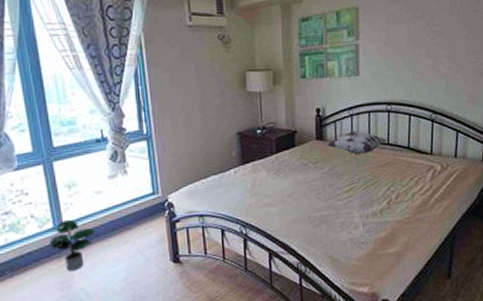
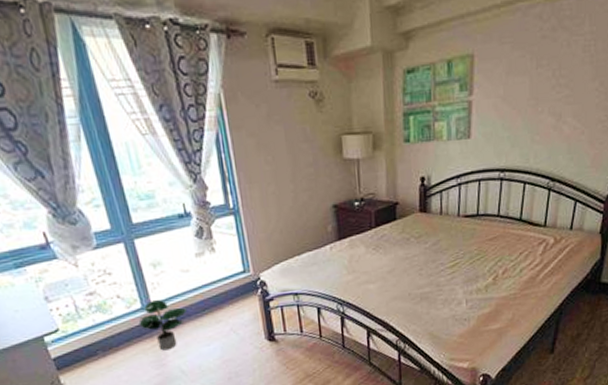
decorative pillow: present [327,130,388,155] -> none [431,201,499,228]

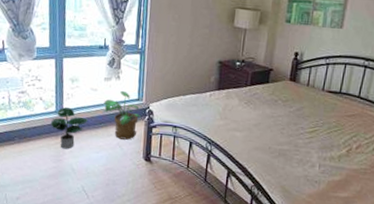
potted plant: none [201,264,253,323] -> present [103,90,141,140]

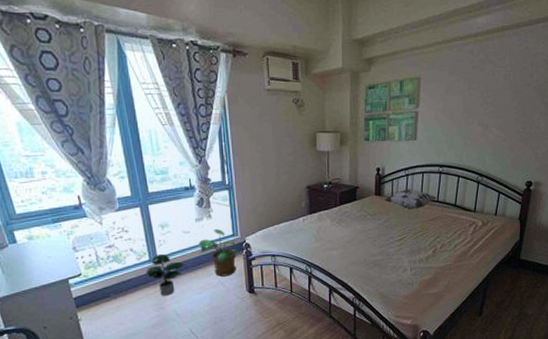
decorative pillow: none [299,78,359,102] -> present [384,188,438,210]

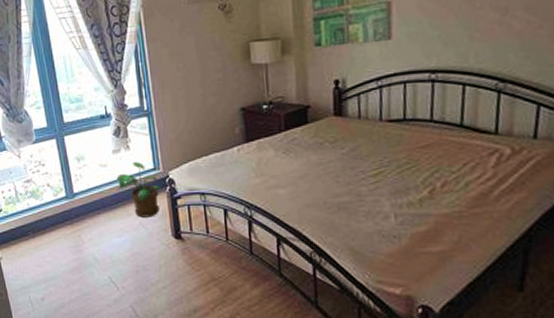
potted plant: present [145,253,186,296] -> none [62,189,104,238]
decorative pillow: present [384,188,438,210] -> none [348,105,431,134]

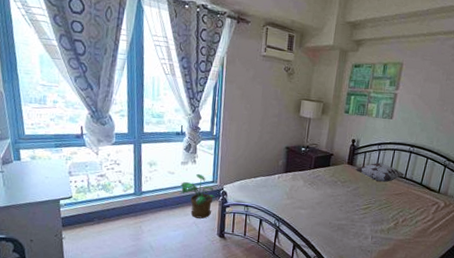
decorative pillow: none [348,105,431,134] -> present [355,162,405,183]

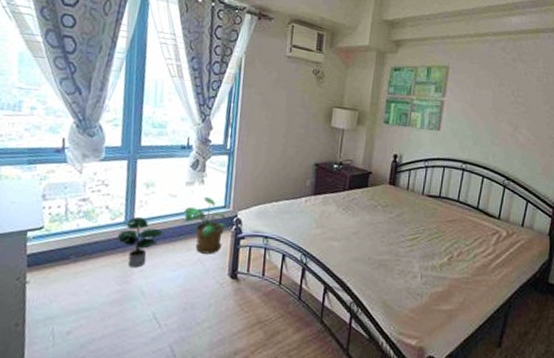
potted plant: none [129,189,166,229] -> present [117,216,165,268]
decorative pillow: present [355,162,405,183] -> none [398,182,458,207]

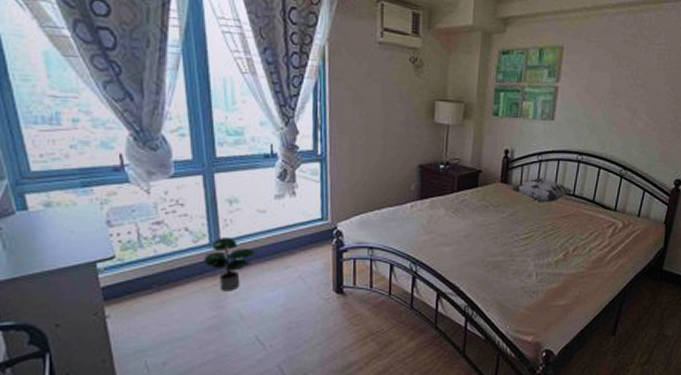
potted plant: present [182,196,228,254] -> none [276,209,327,270]
decorative pillow: none [398,182,458,207] -> present [511,177,574,203]

